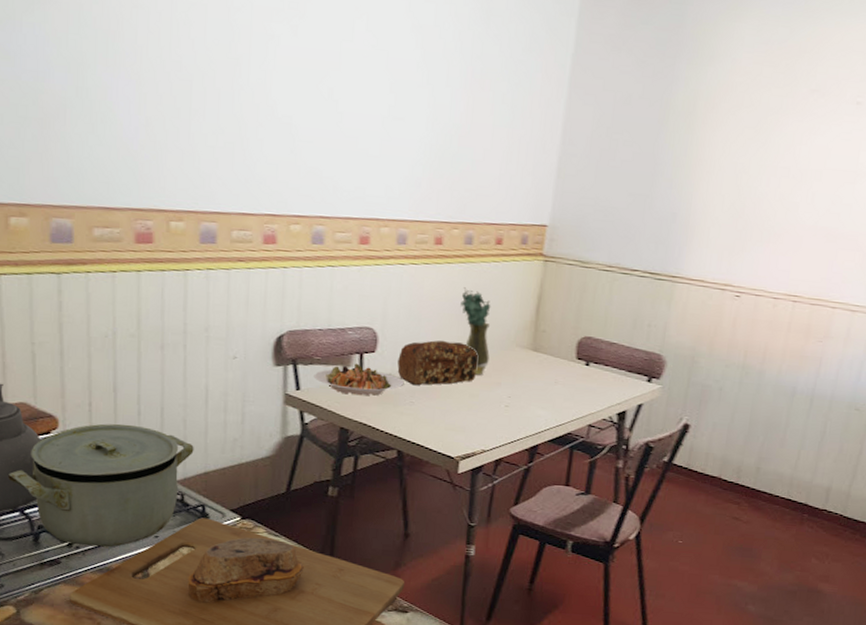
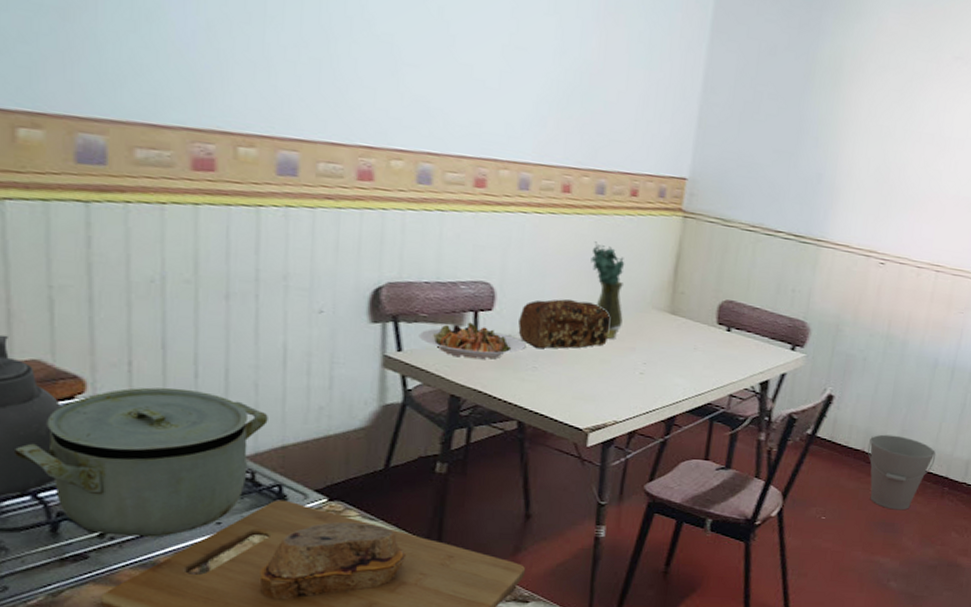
bucket: none [724,462,795,536] -> present [867,434,936,511]

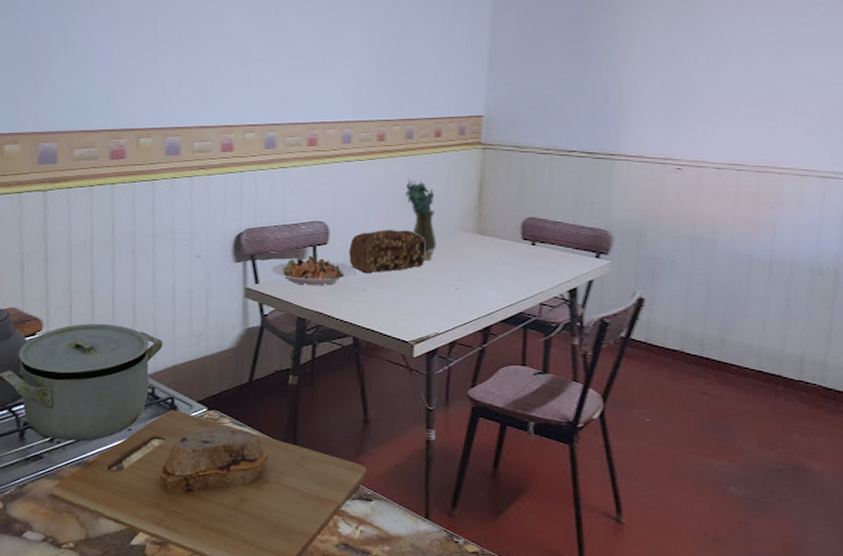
bucket: present [867,434,936,511] -> none [686,334,764,411]

